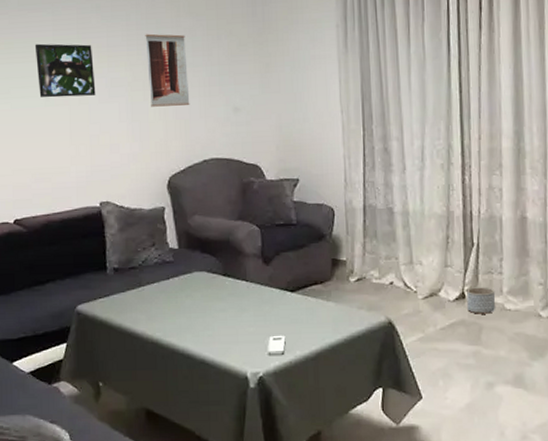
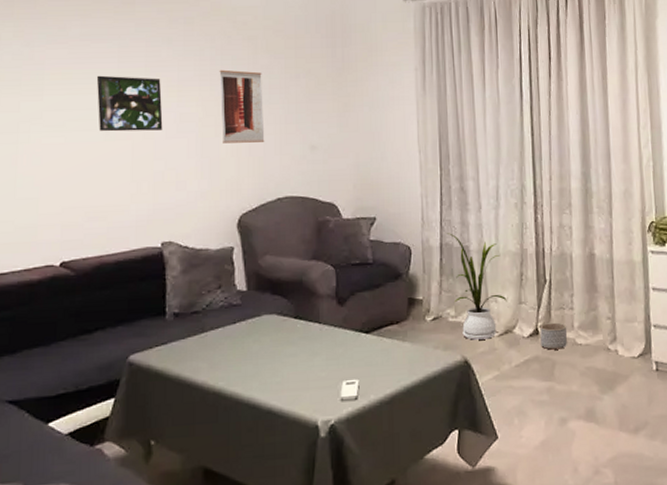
house plant: none [369,194,432,302] -> present [446,233,507,340]

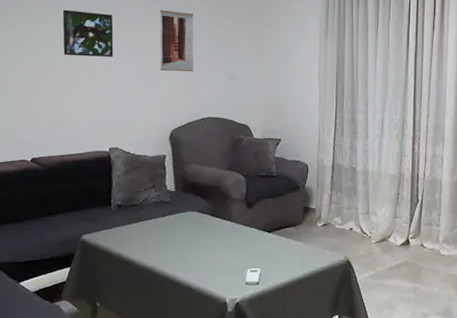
house plant: present [446,233,507,340] -> none [338,156,385,245]
planter: present [540,322,568,350] -> none [411,235,433,258]

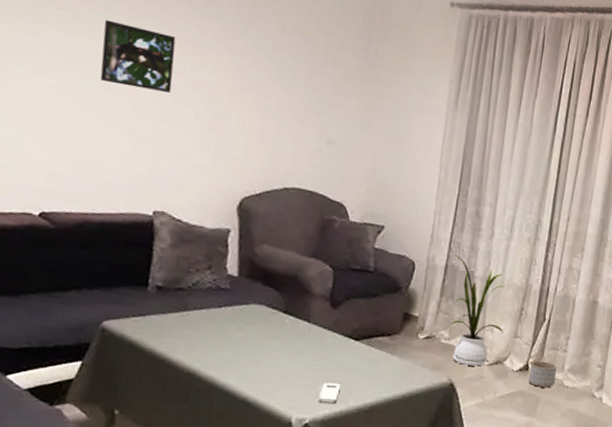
wall art: present [159,9,194,71] -> none [234,40,288,127]
house plant: none [338,156,385,245] -> present [450,255,505,366]
planter: none [411,235,433,258] -> present [528,360,558,388]

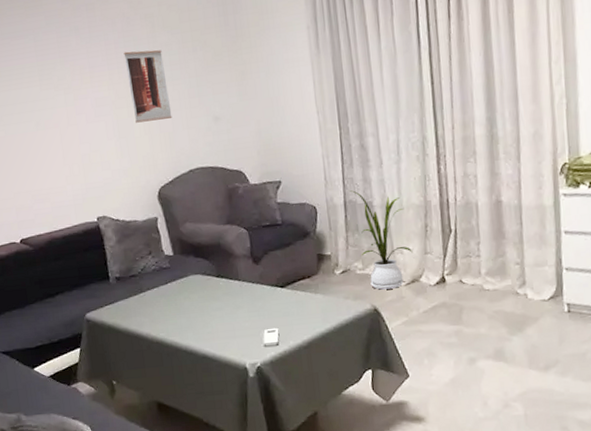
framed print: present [100,19,176,93] -> none [20,67,83,122]
wall art: none [234,40,288,127] -> present [123,50,172,123]
planter: present [528,360,558,388] -> none [446,270,475,296]

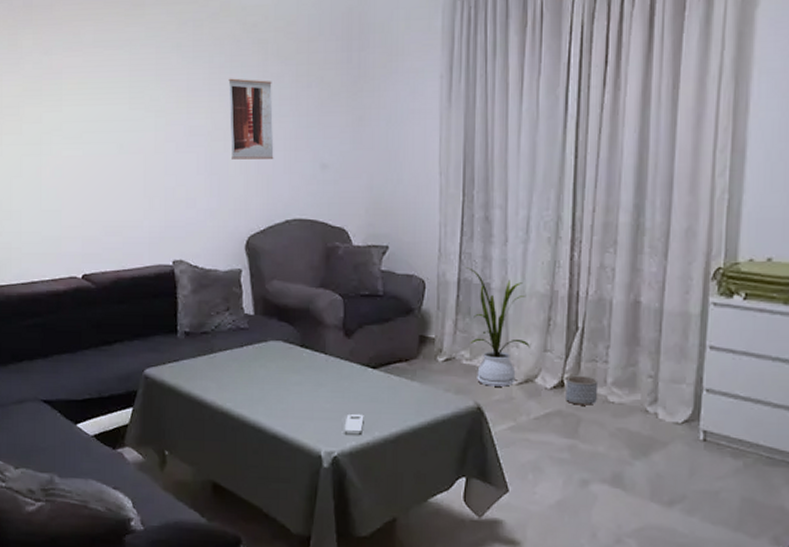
planter: none [446,270,475,296] -> present [566,375,599,406]

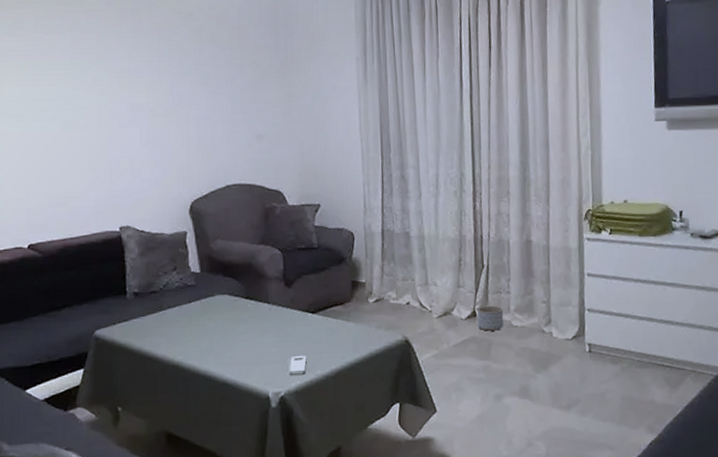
wall art: present [228,78,274,160] -> none [167,60,213,133]
house plant: present [465,267,530,387] -> none [387,219,446,321]

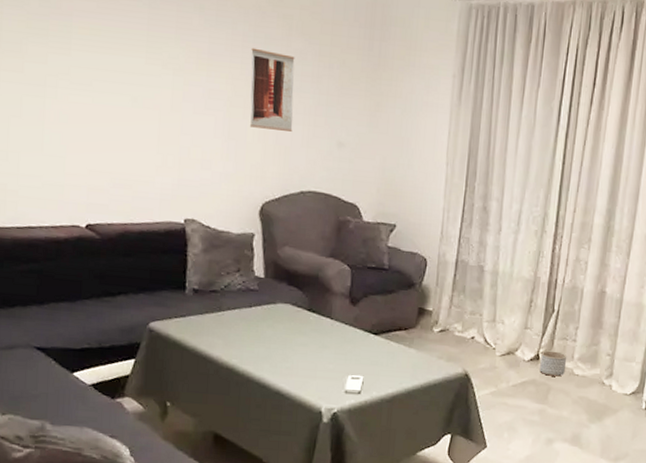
wall art: none [167,60,213,133] -> present [250,47,295,132]

